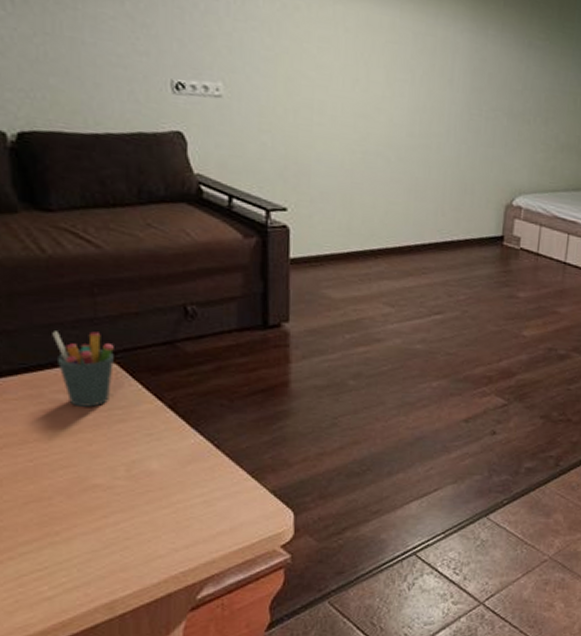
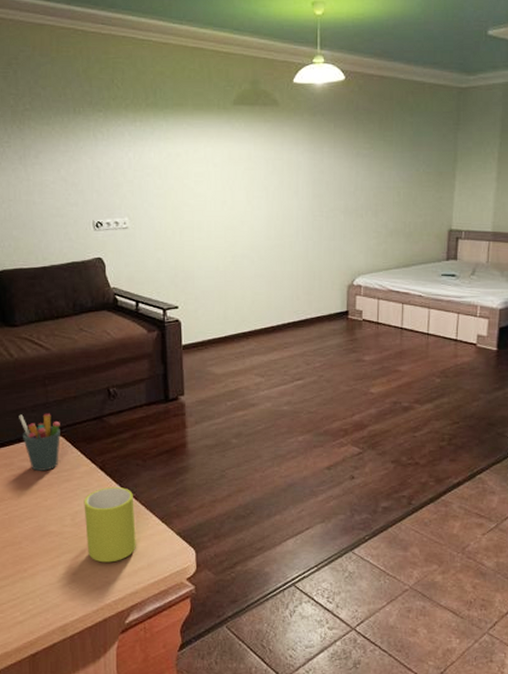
mug: none [144,431,216,525] -> present [84,486,136,563]

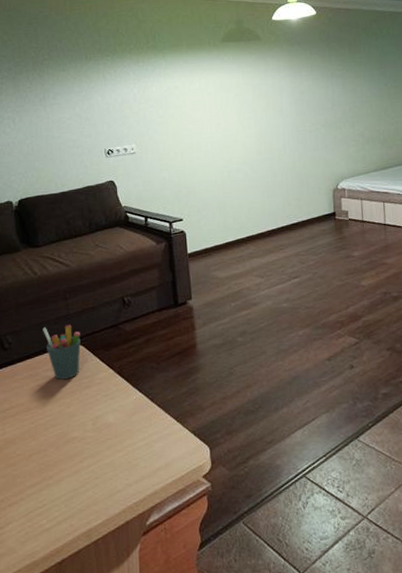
mug: present [84,486,136,563] -> none [104,389,154,465]

